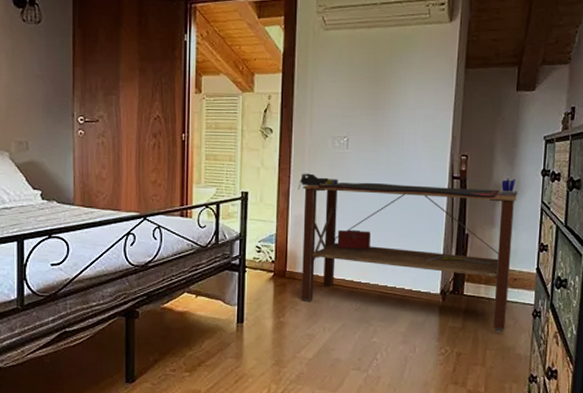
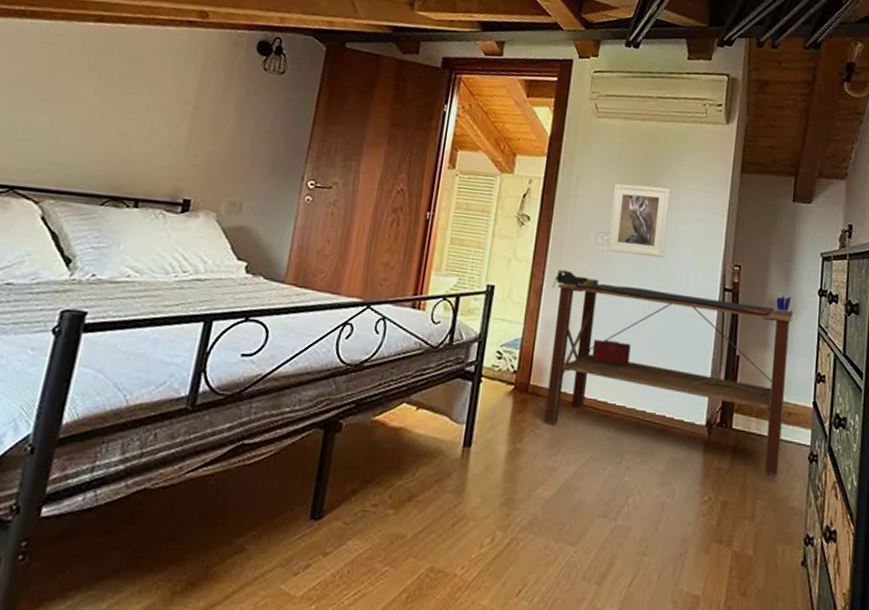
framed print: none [344,90,399,154] -> present [607,184,671,257]

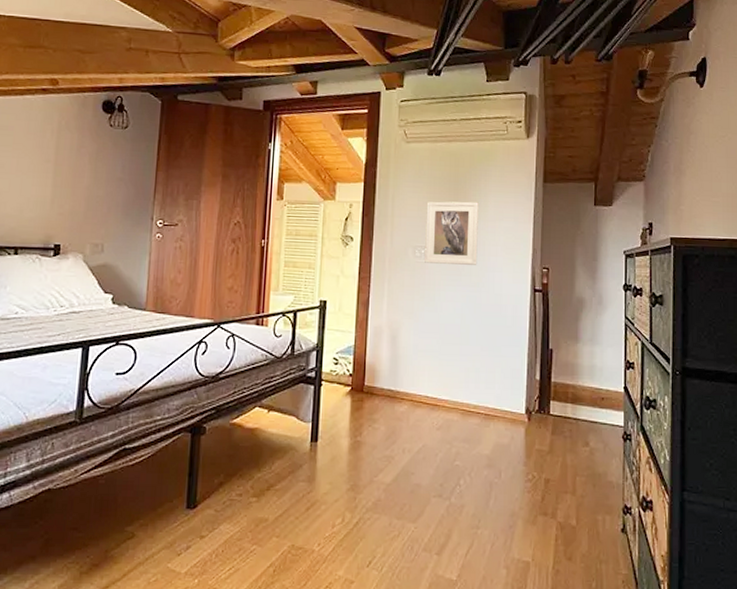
desk: present [544,269,794,479] -> none [377,282,601,457]

